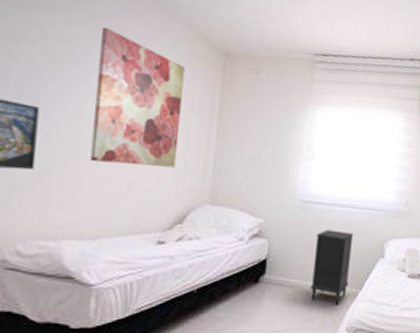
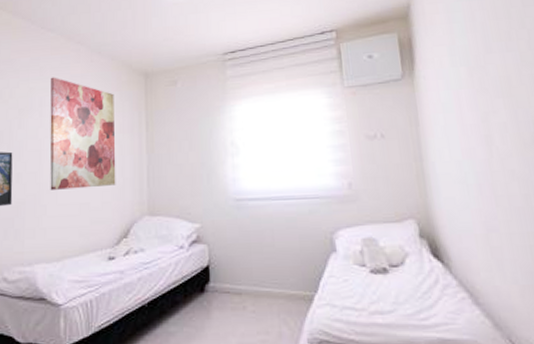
nightstand: present [310,229,354,305] -> none [255,226,301,313]

